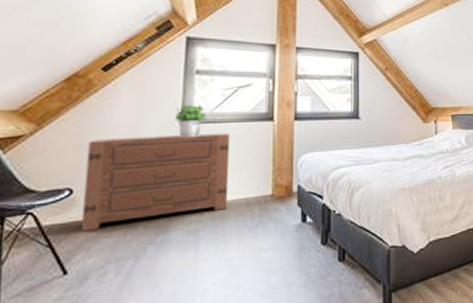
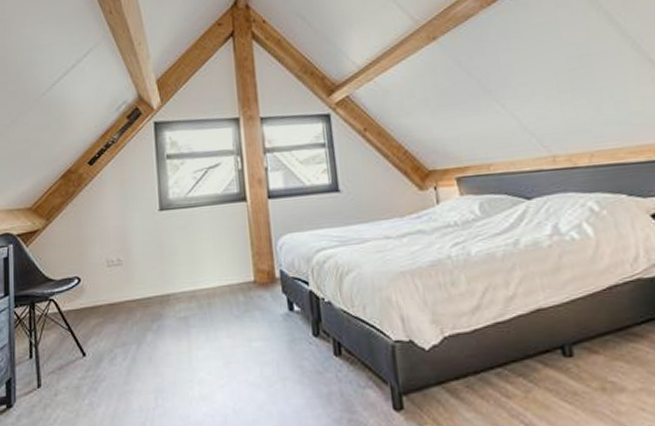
dresser: present [80,133,230,232] -> none [86,217,213,317]
potted plant: present [175,103,207,137] -> none [154,189,183,224]

